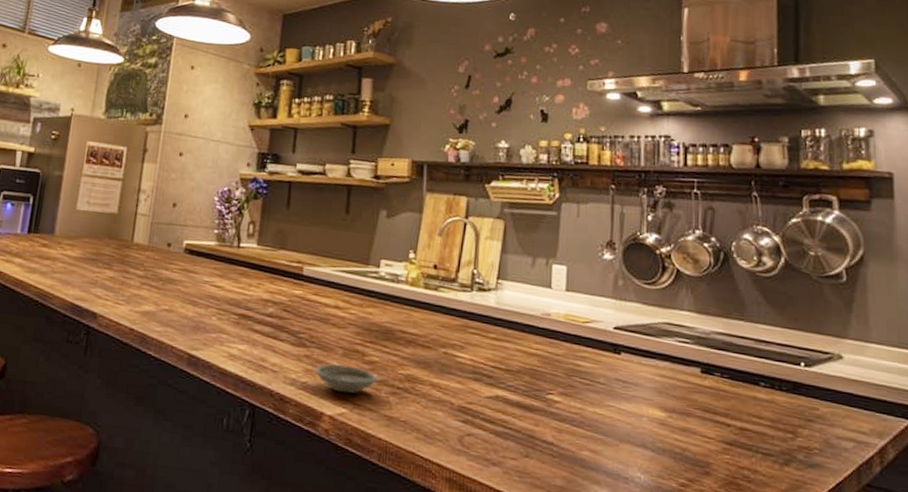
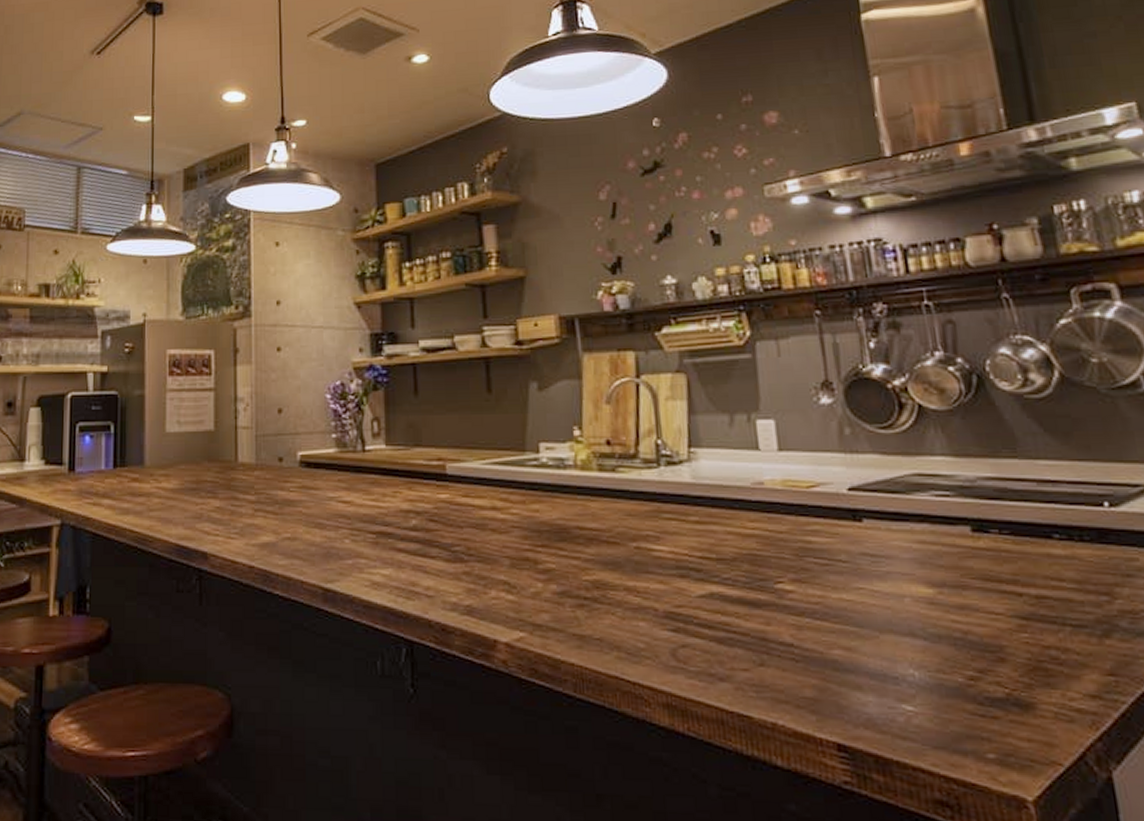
saucer: present [315,363,377,394] -> none [478,578,557,613]

